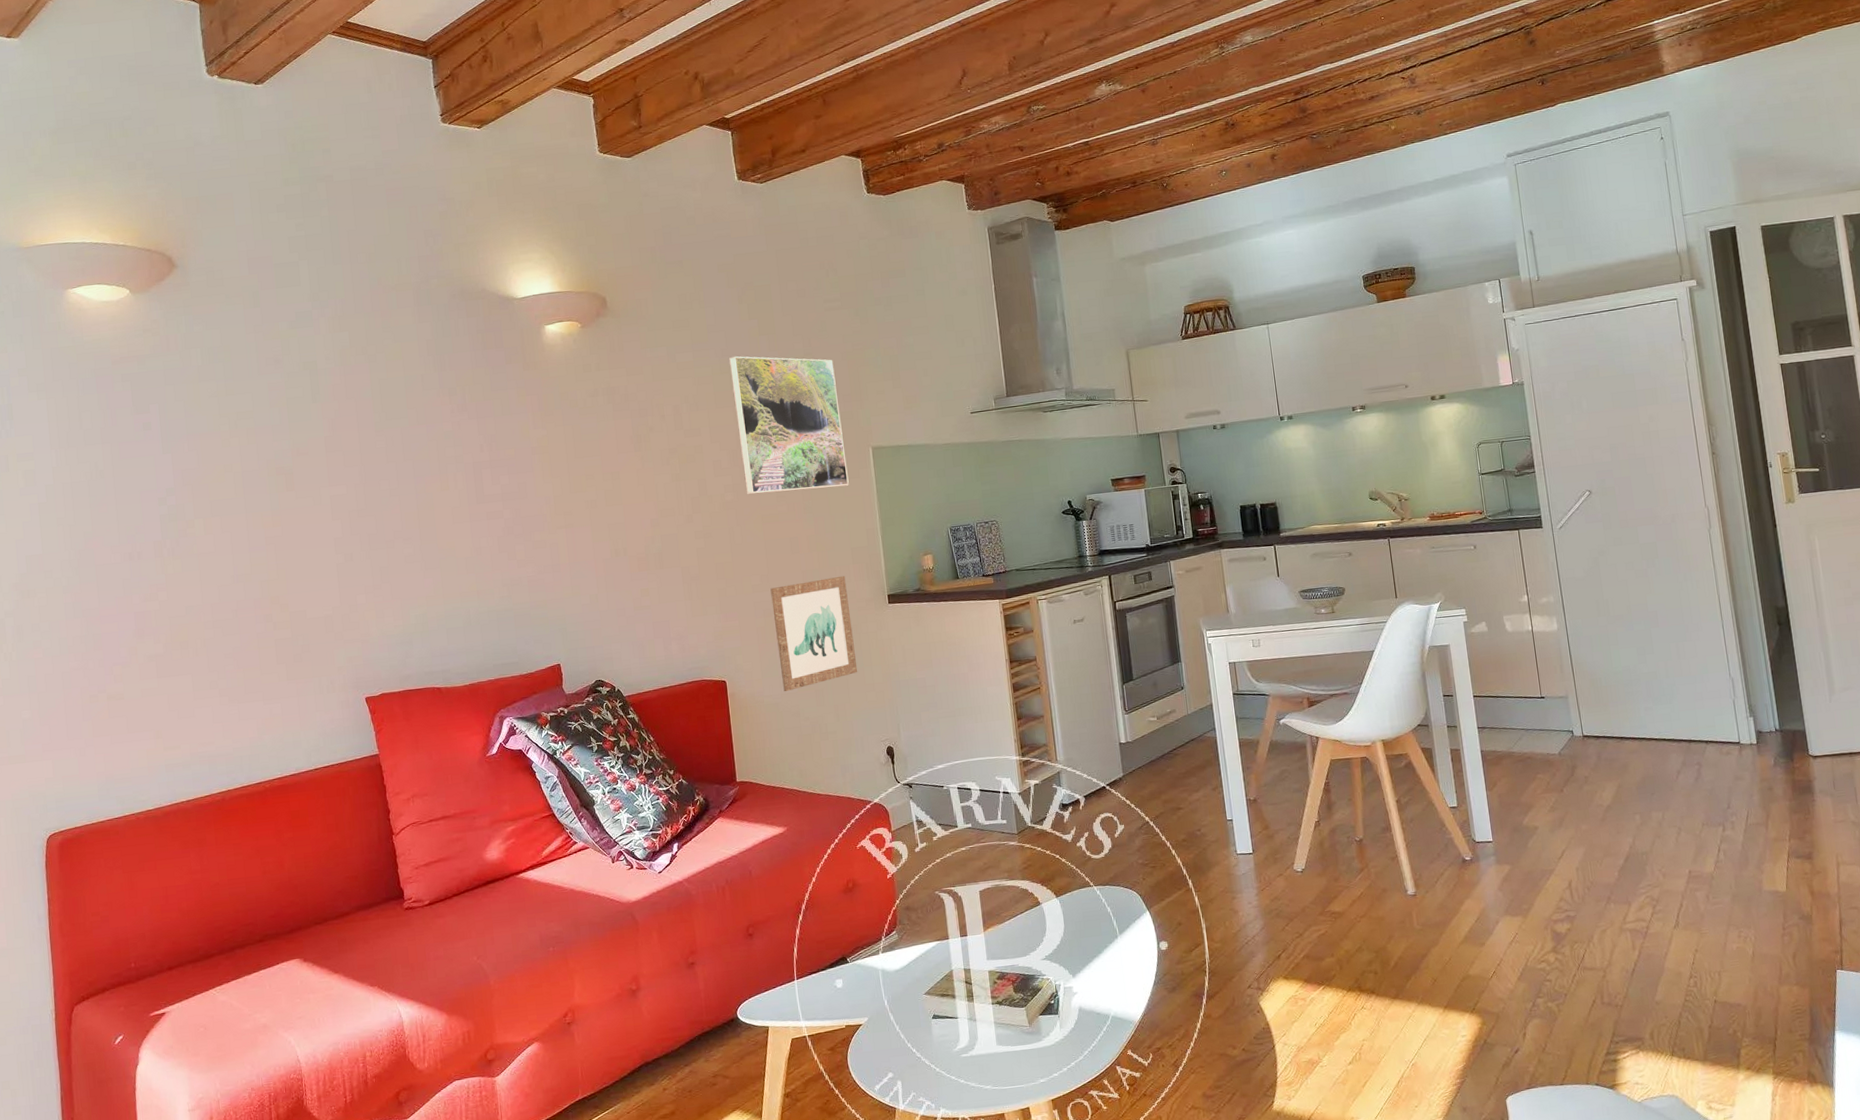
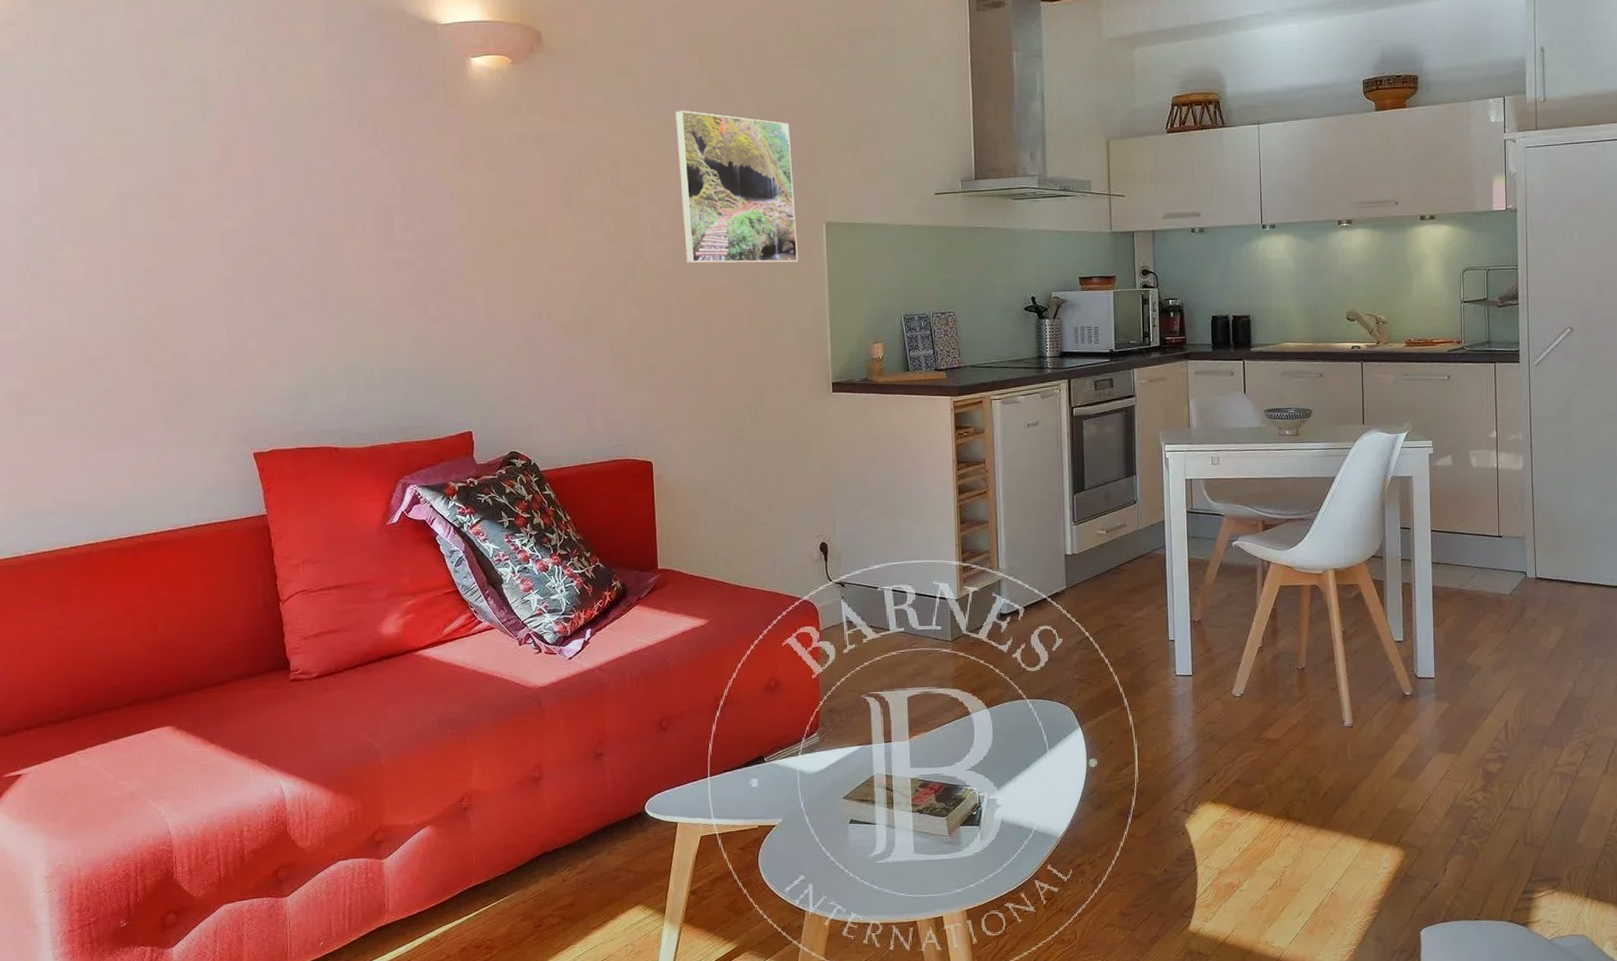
wall art: present [770,575,858,692] -> none [706,358,795,478]

